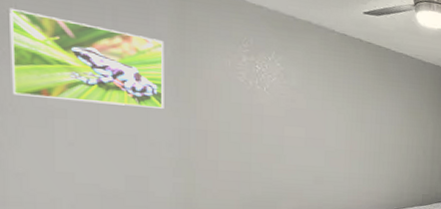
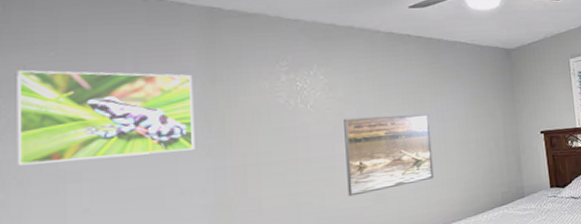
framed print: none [292,105,370,174] -> present [344,114,434,197]

